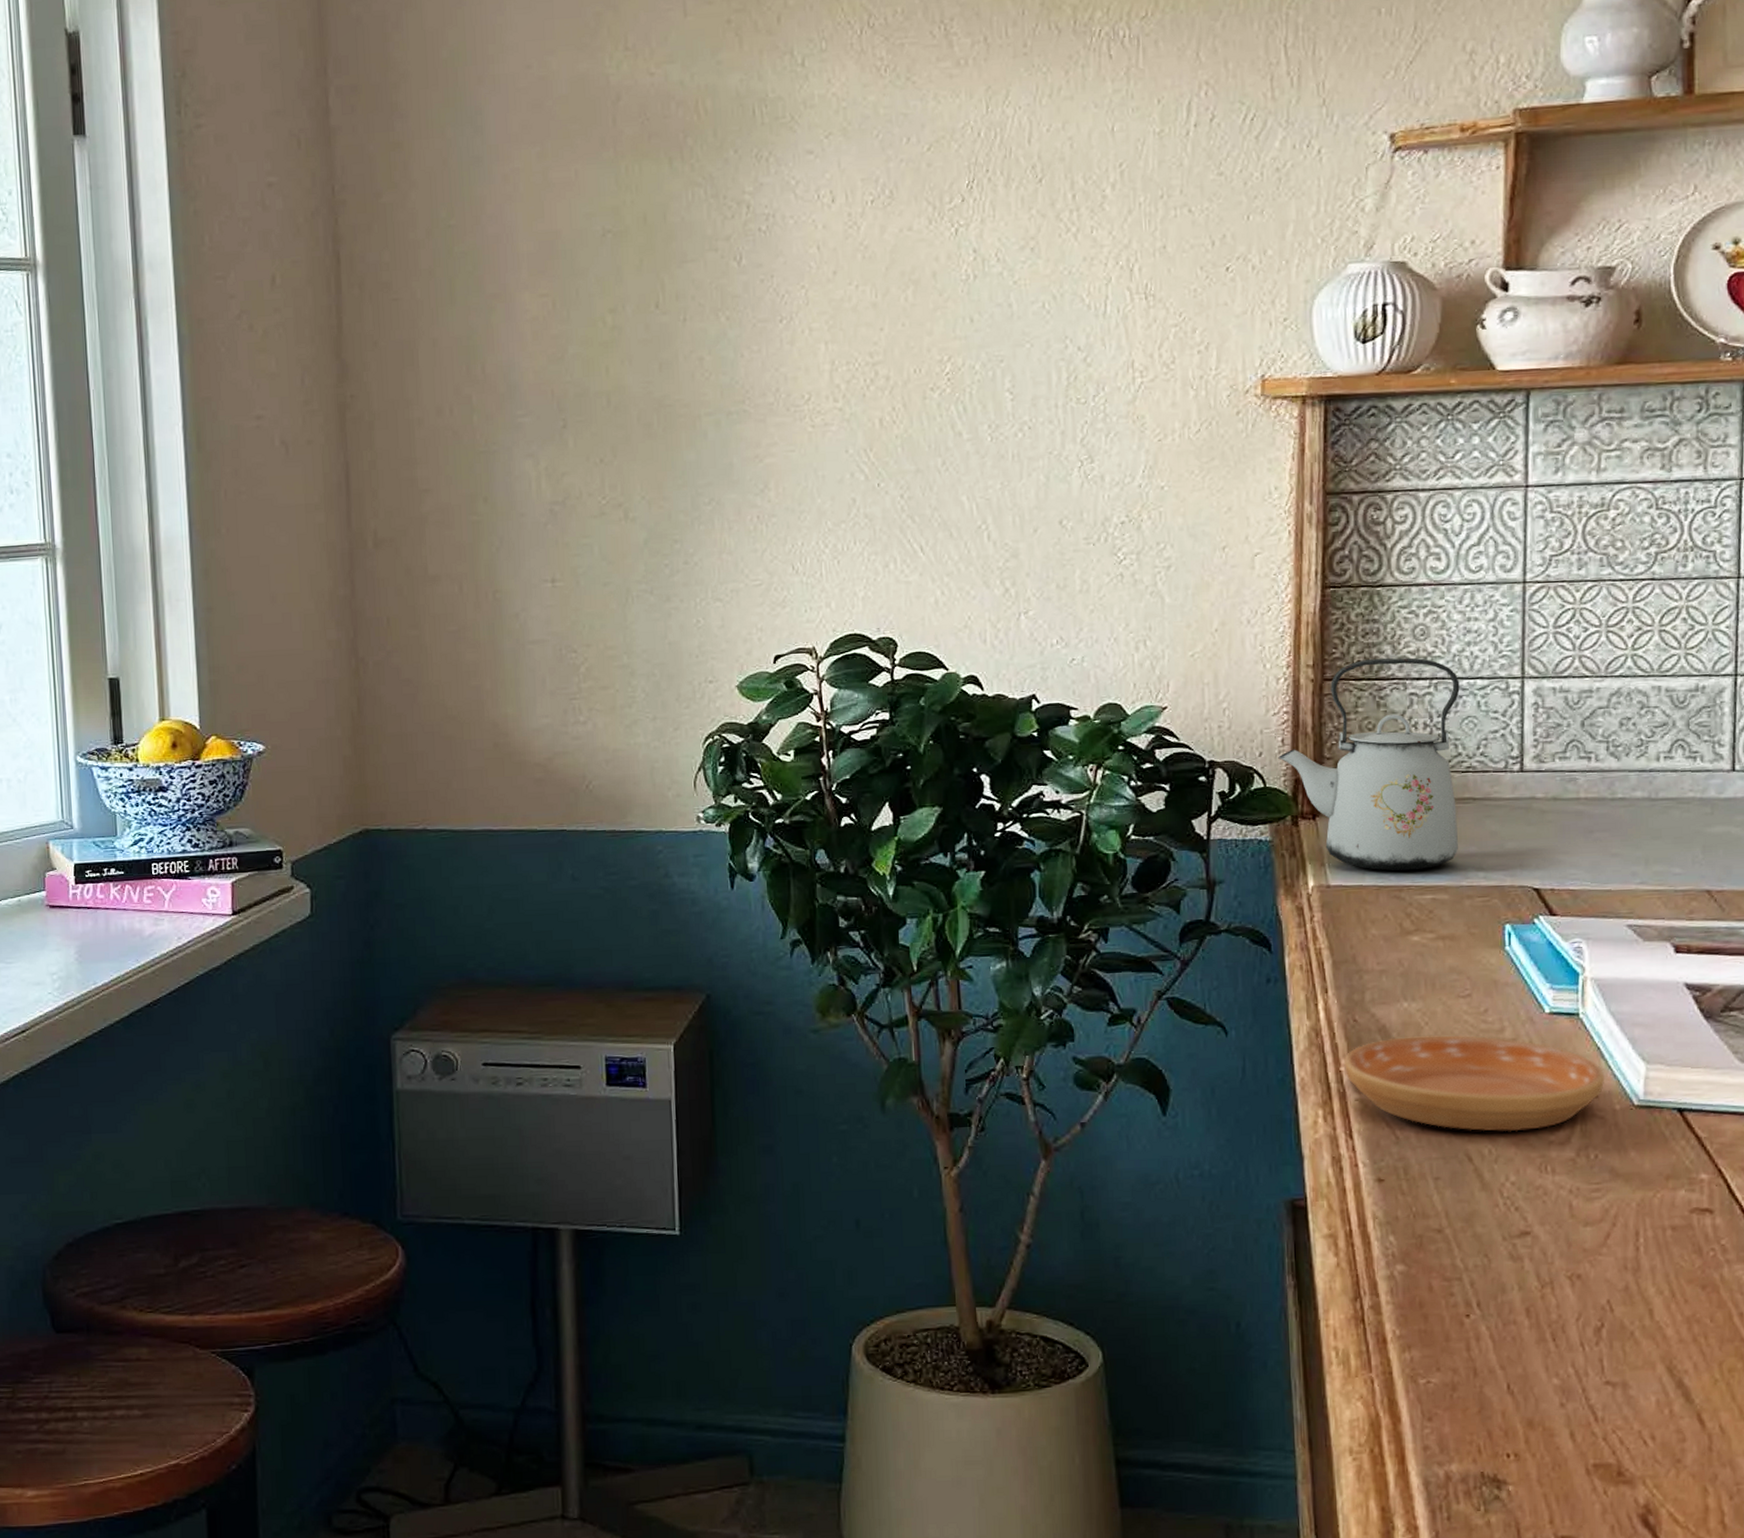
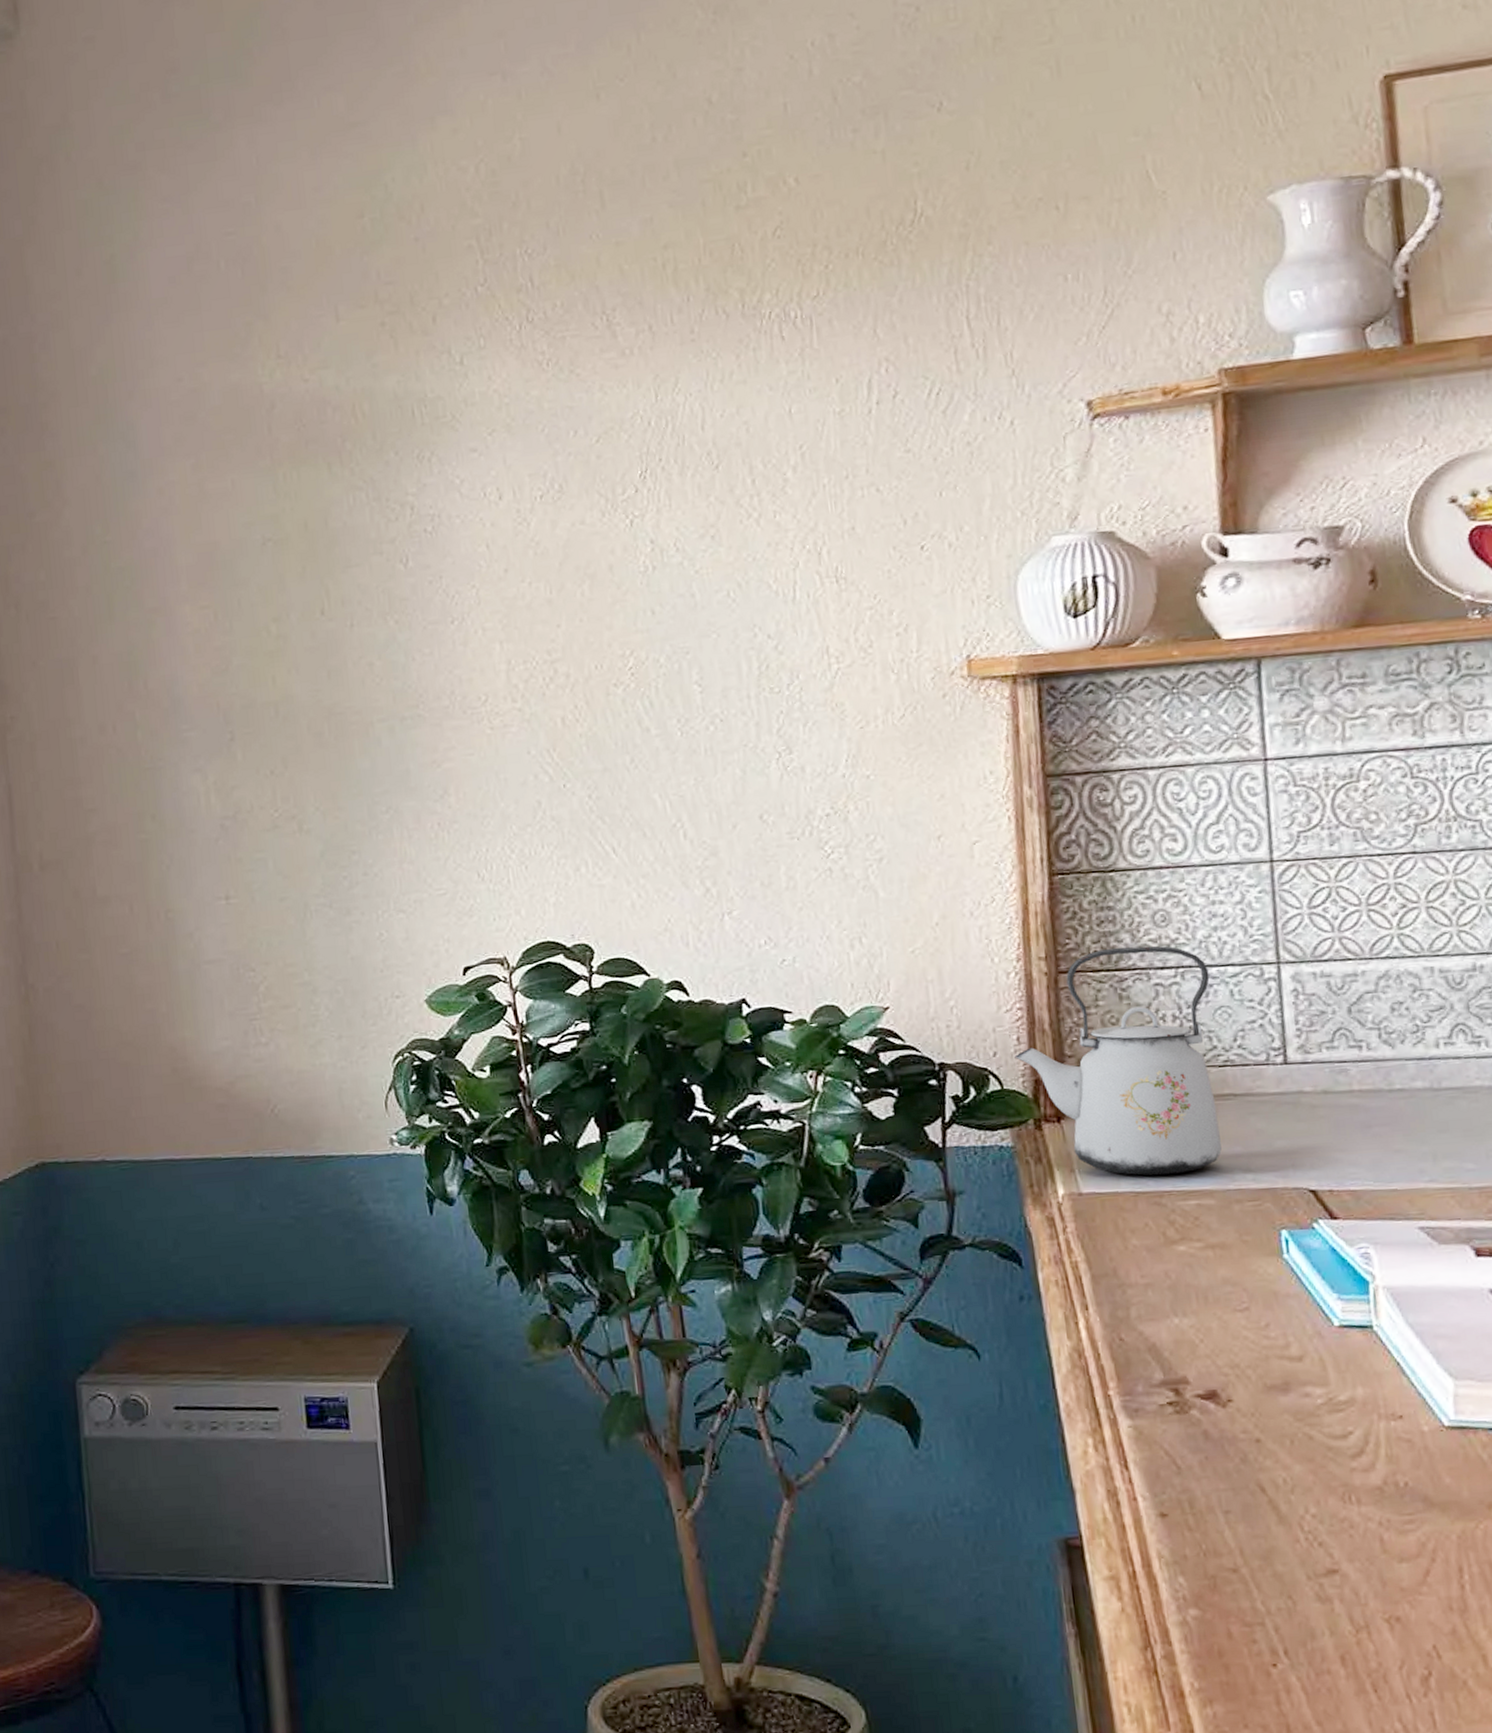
saucer: present [1343,1035,1605,1132] -> none [1111,1352,1409,1459]

